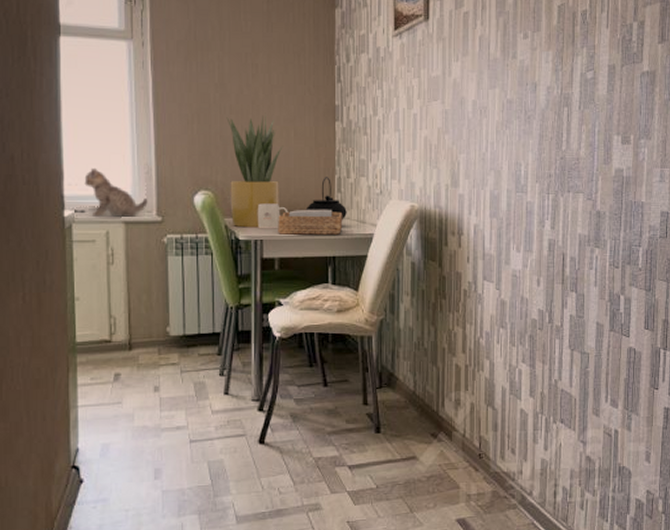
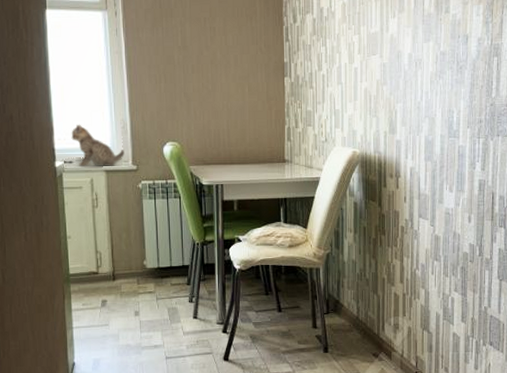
planter: present [226,113,283,228] -> none [189,71,239,174]
mug: present [257,203,288,229] -> none [217,152,245,175]
napkin holder: present [278,209,343,235] -> none [236,156,293,179]
teapot: present [305,177,347,221] -> none [259,127,296,166]

